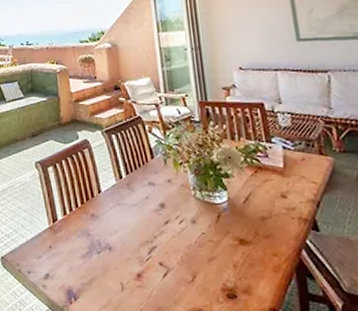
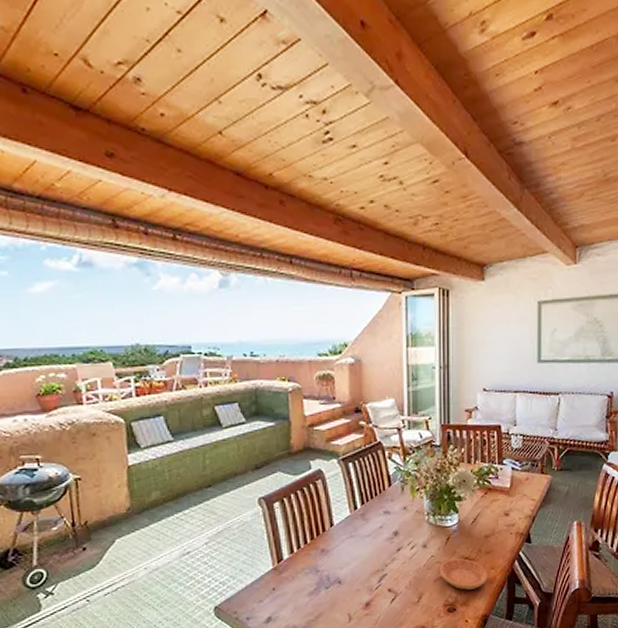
saucer: none [212,238,270,276] -> present [439,558,487,590]

